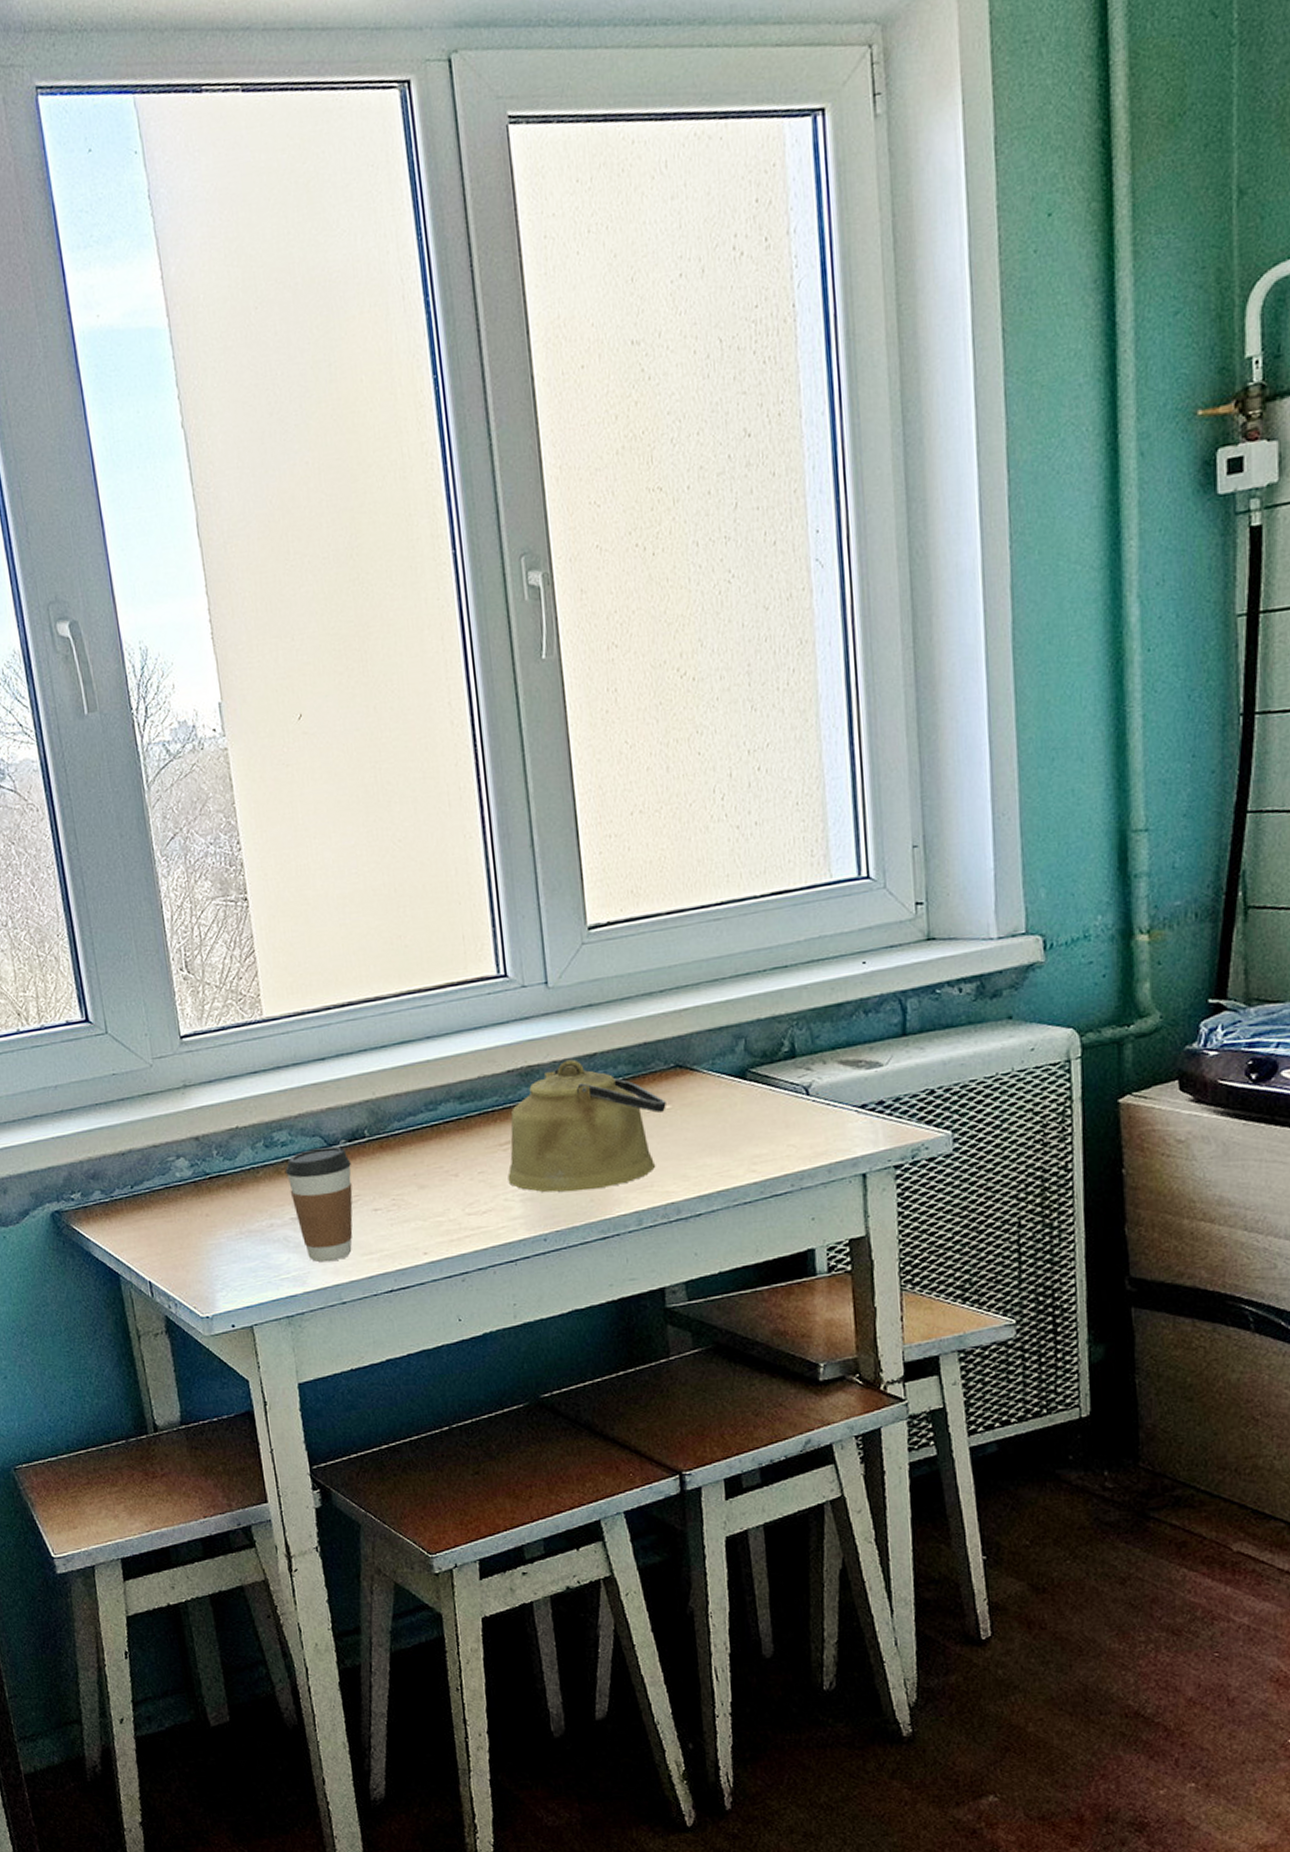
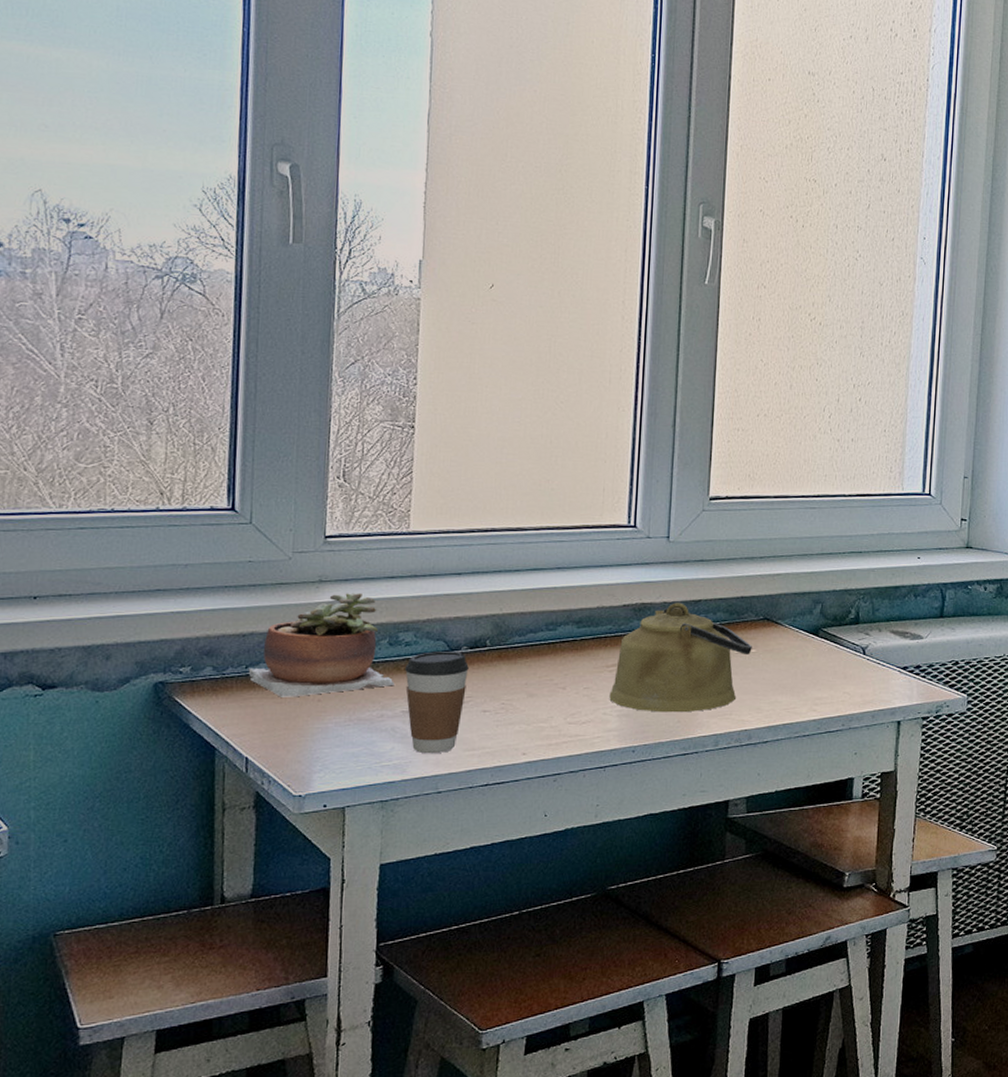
succulent plant: none [134,1094,278,1215] -> present [248,593,394,697]

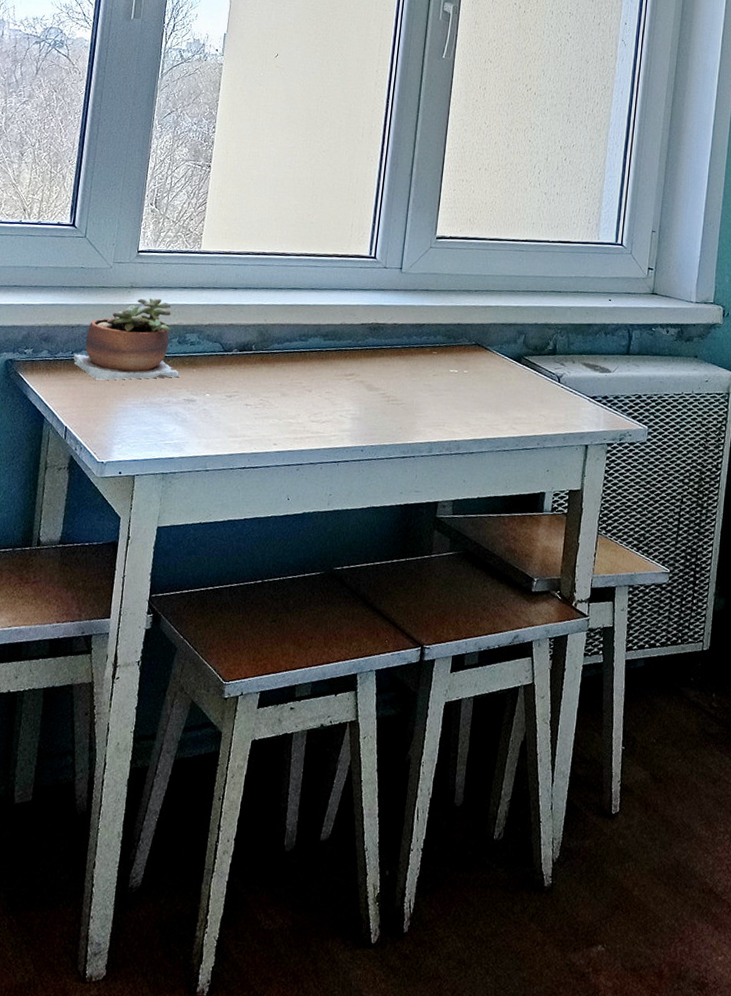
coffee cup: present [405,651,469,754] -> none [188,351,237,438]
kettle: present [609,602,752,713] -> none [345,324,465,421]

